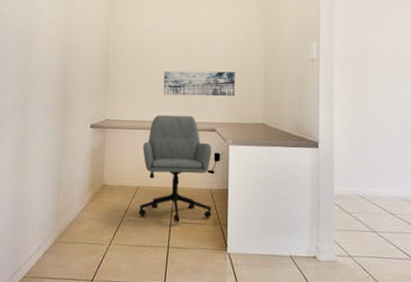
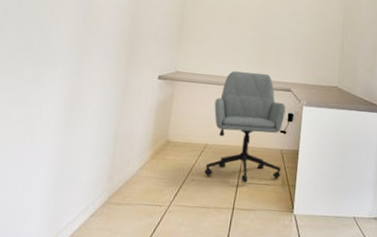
wall art: present [163,70,236,97] -> none [241,27,314,58]

